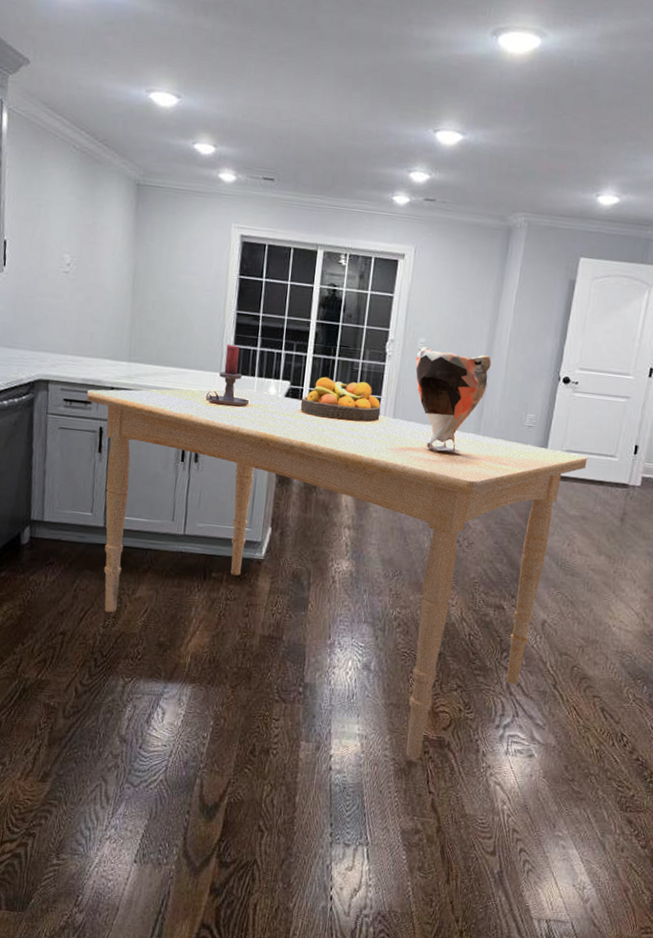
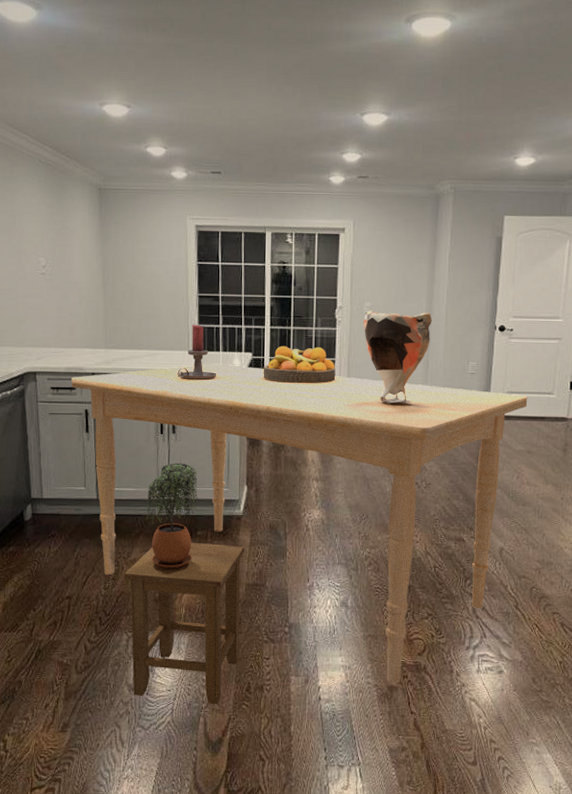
stool: none [124,585,263,766] -> present [124,543,245,705]
potted plant: none [156,495,218,612] -> present [146,463,198,569]

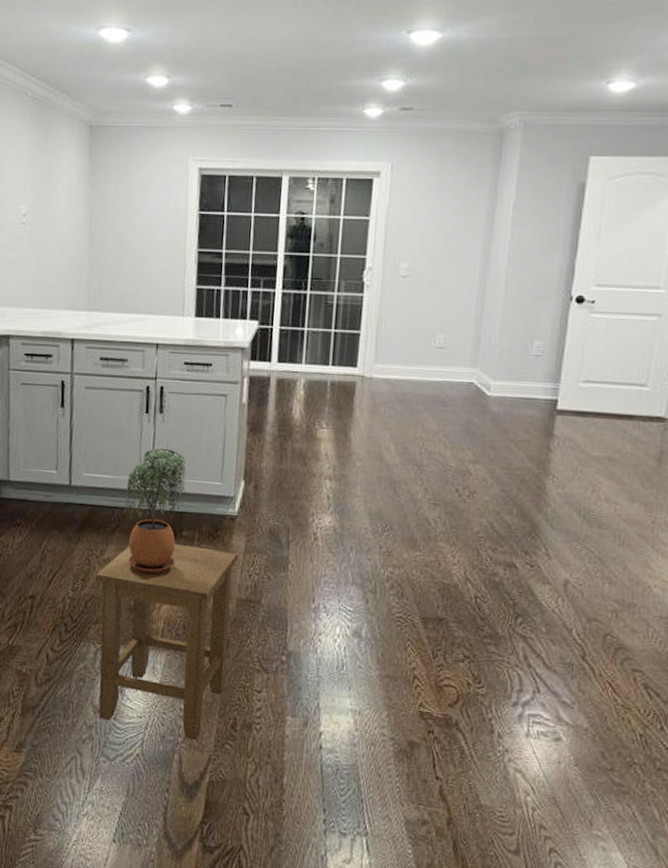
dining table: present [71,363,528,683] -> none [47,332,611,739]
candle holder: present [177,325,217,381] -> none [168,286,216,352]
fruit bowl: present [263,345,336,384] -> none [270,313,361,361]
vase: present [363,310,432,404] -> none [398,273,487,390]

